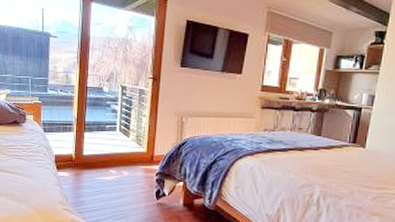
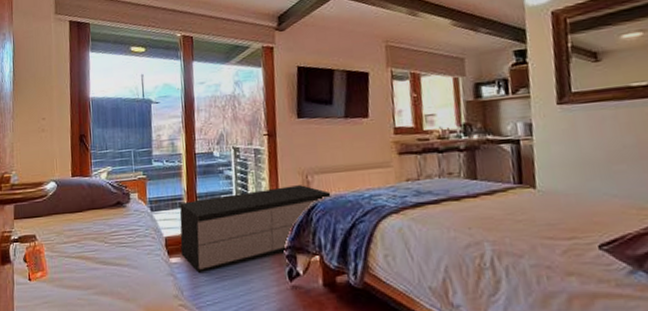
storage bench: none [68,124,200,187] -> present [179,185,331,274]

